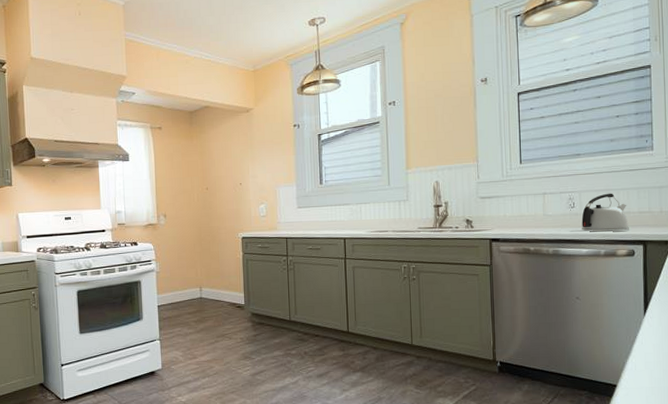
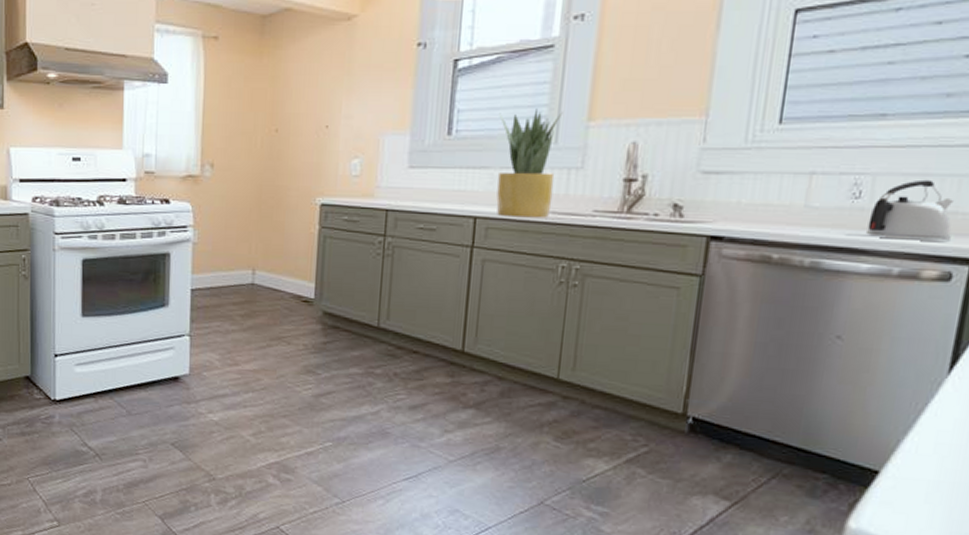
planter: none [351,163,392,237] -> present [496,108,563,218]

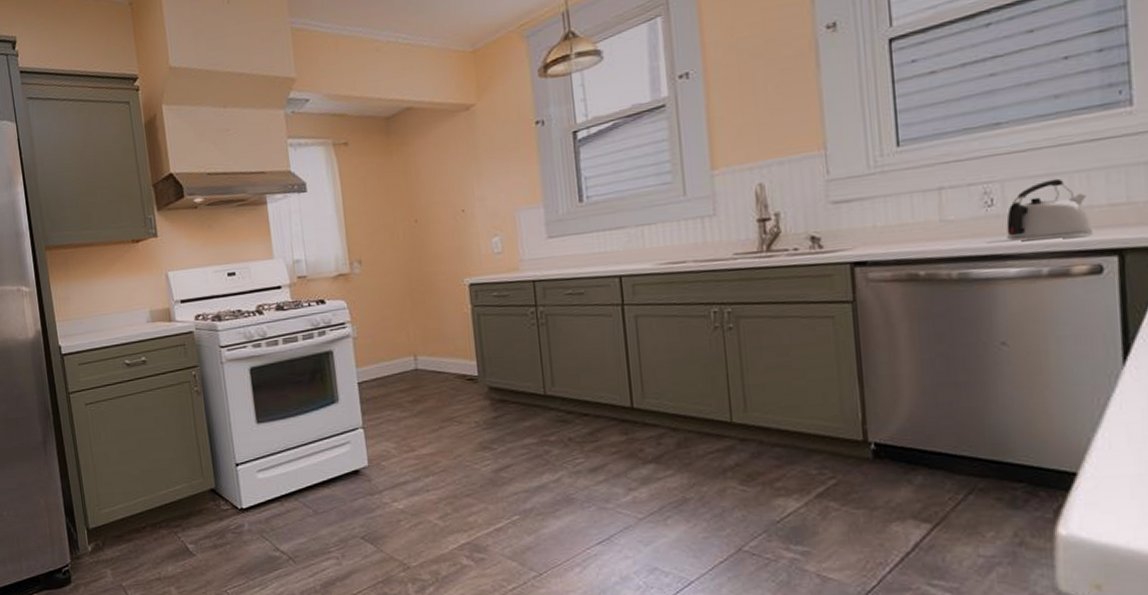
planter: present [496,108,563,218] -> none [625,165,692,272]

